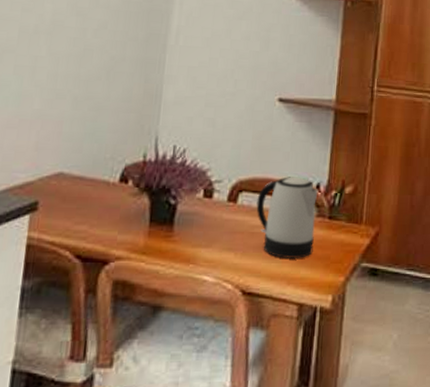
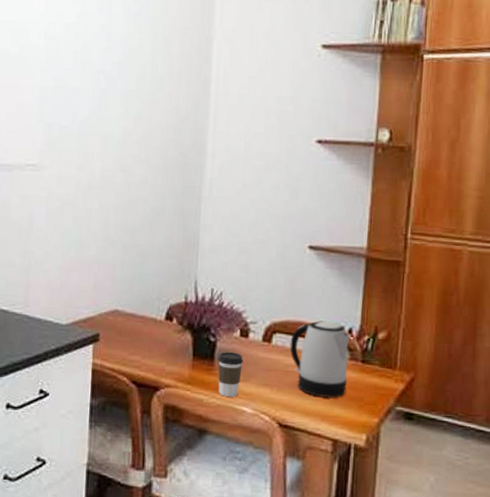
coffee cup: none [177,215,207,266] -> present [218,352,244,397]

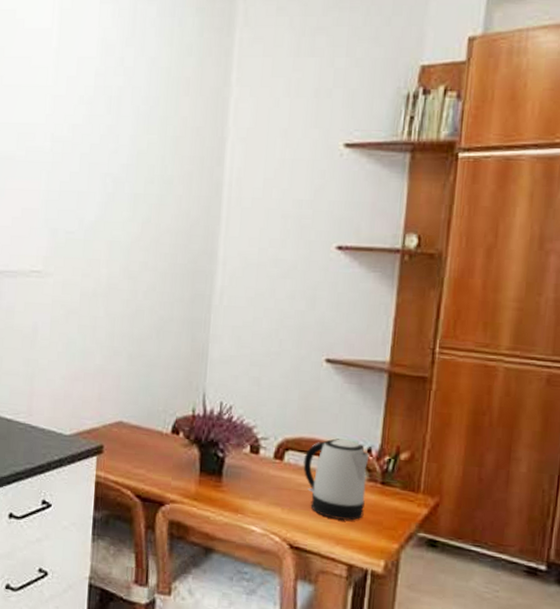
coffee cup: present [218,352,244,397] -> none [226,468,253,516]

